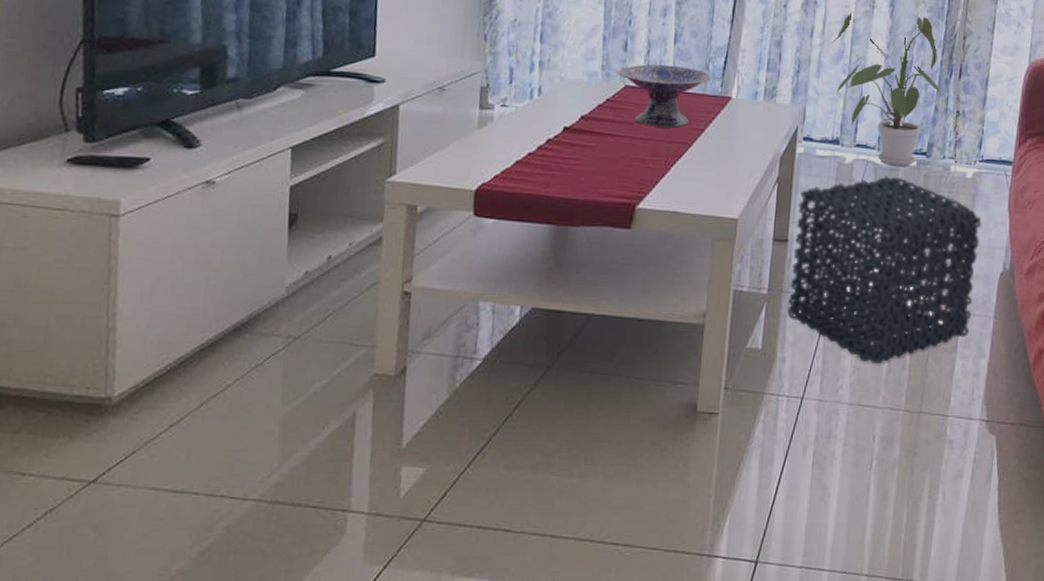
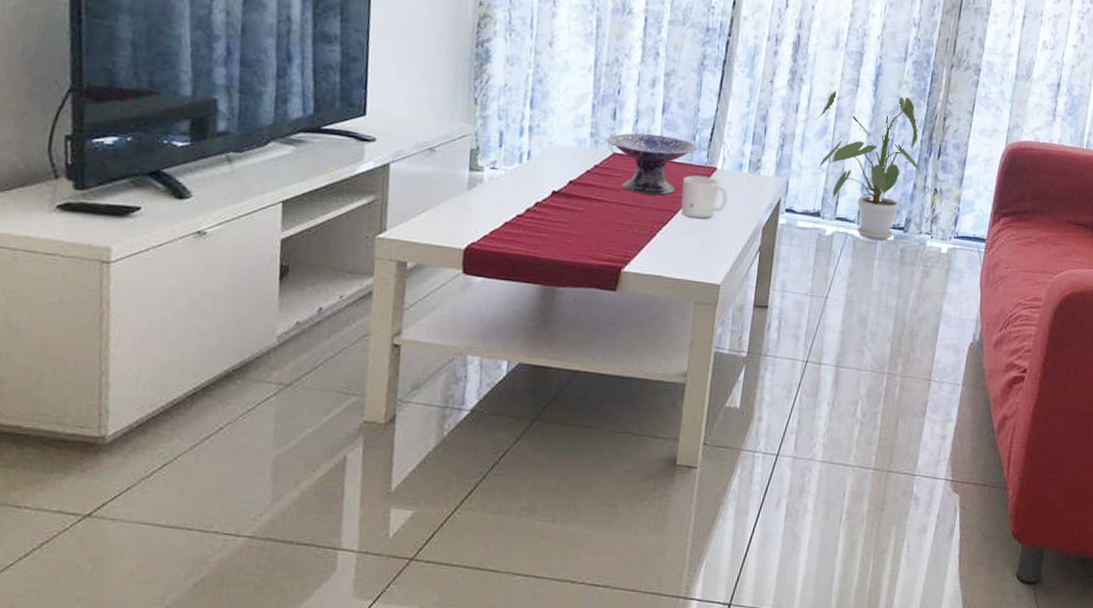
mug: none [695,106,744,151] -> present [680,175,728,219]
pouf: present [787,176,982,365] -> none [765,248,954,426]

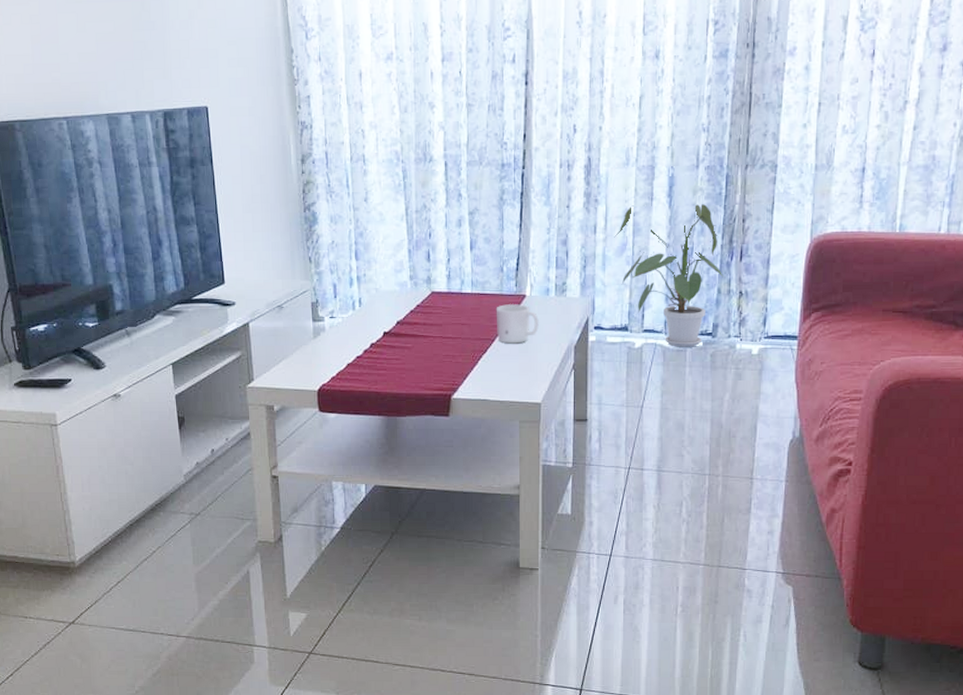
decorative bowl: present [607,133,698,196] -> none [425,270,506,326]

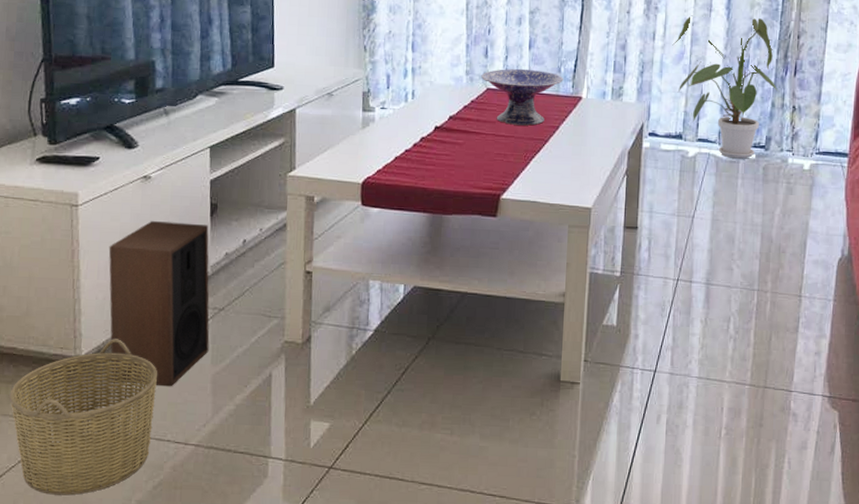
basket: none [16,545,147,684] -> present [9,339,158,496]
speaker: none [89,436,190,586] -> present [108,221,210,387]
decorative bowl: none [425,270,506,326] -> present [481,68,563,126]
mug: present [496,304,539,344] -> none [550,105,594,146]

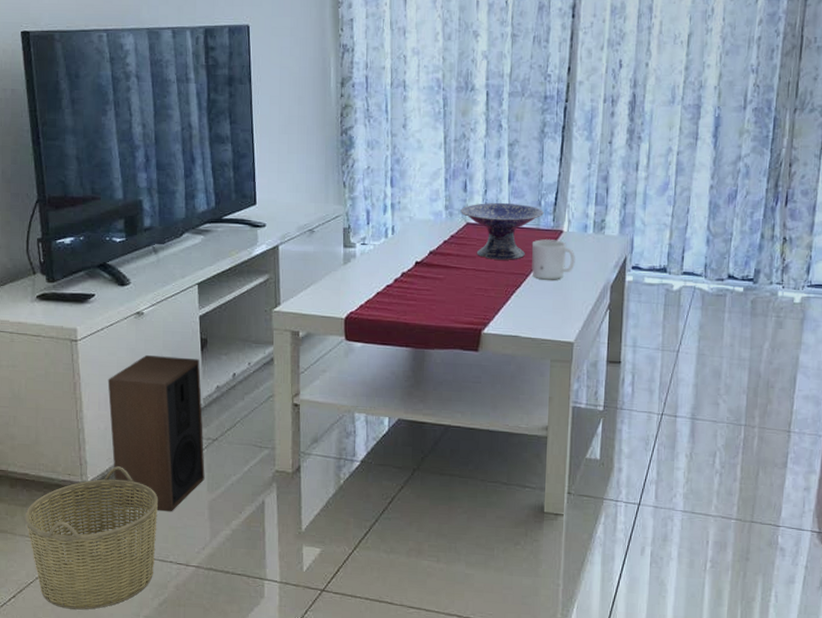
mug: none [550,105,594,146] -> present [531,239,575,280]
house plant: present [672,15,779,159] -> none [656,144,768,292]

